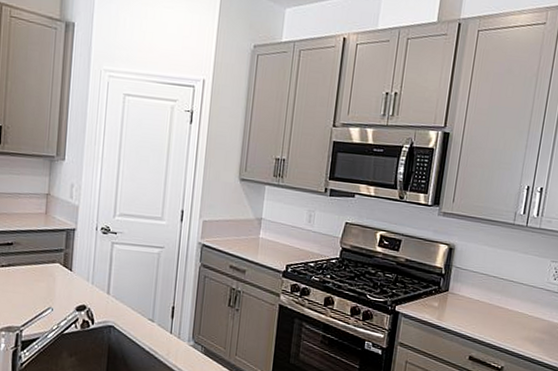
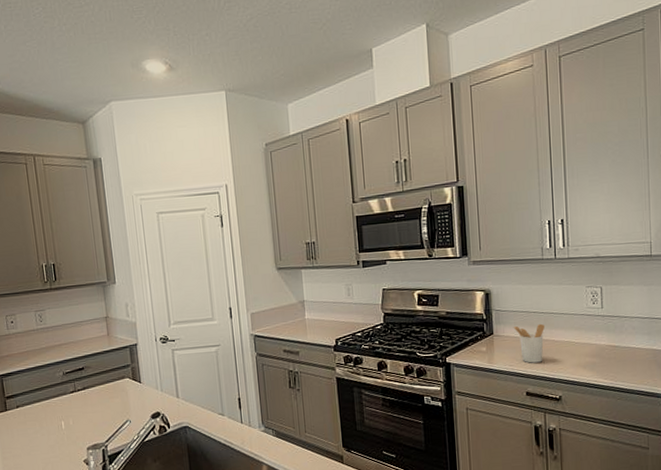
utensil holder: none [470,287,501,329] -> present [513,323,544,363]

